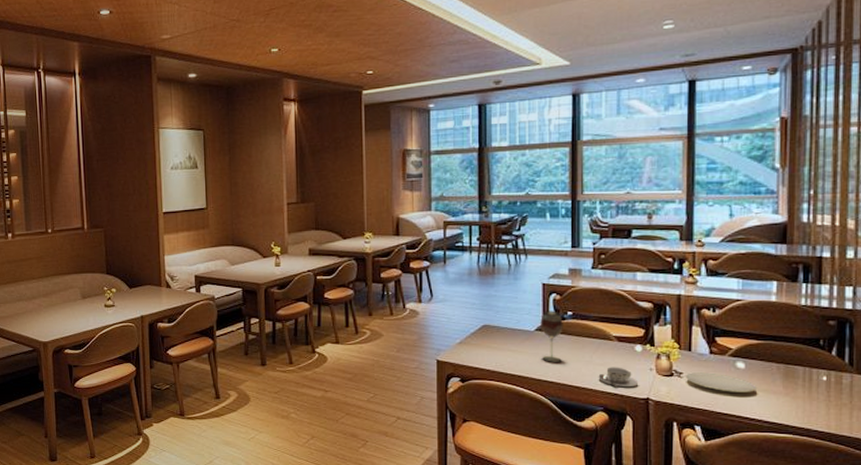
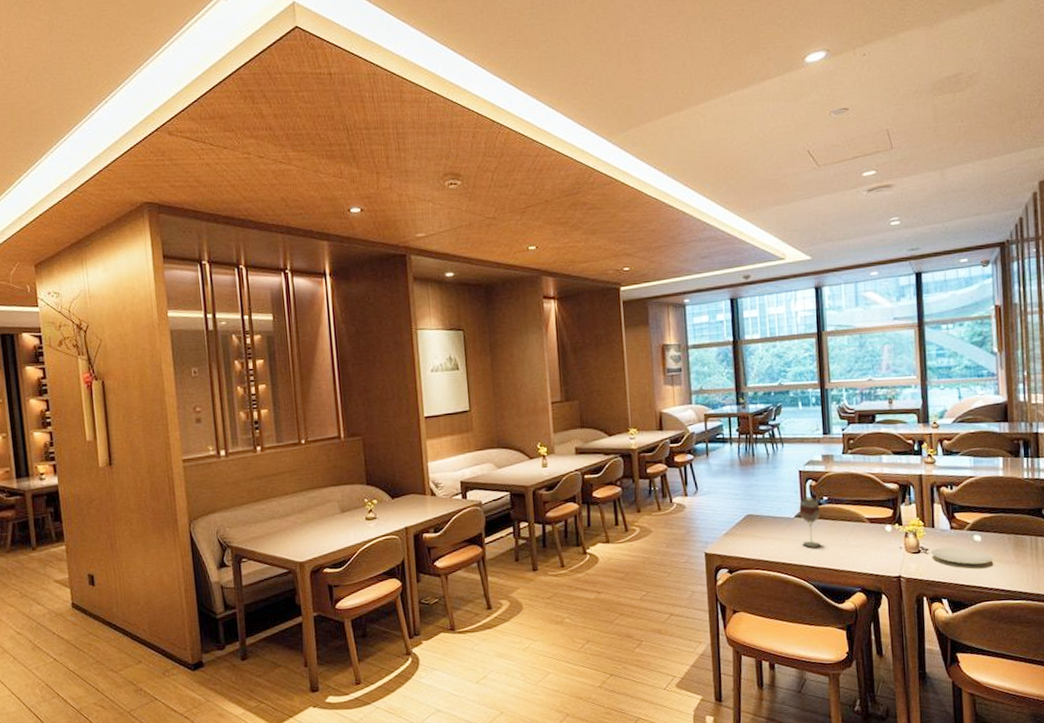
teacup: present [598,367,639,388] -> none [854,547,891,568]

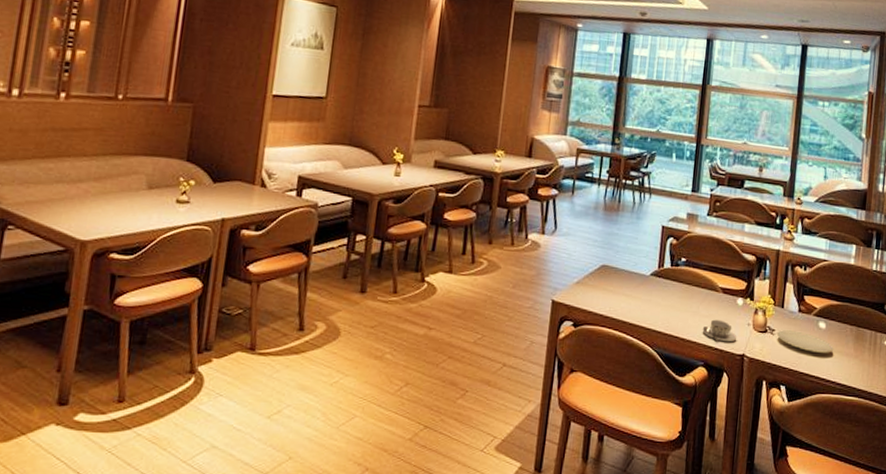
wineglass: present [799,497,821,548] -> none [653,255,677,311]
teacup: none [854,547,891,568] -> present [702,319,737,342]

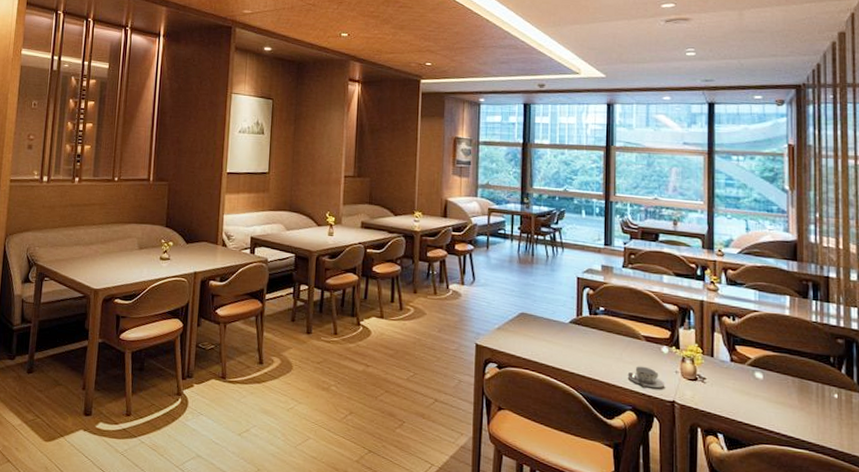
plate: present [777,330,834,353] -> none [709,379,775,404]

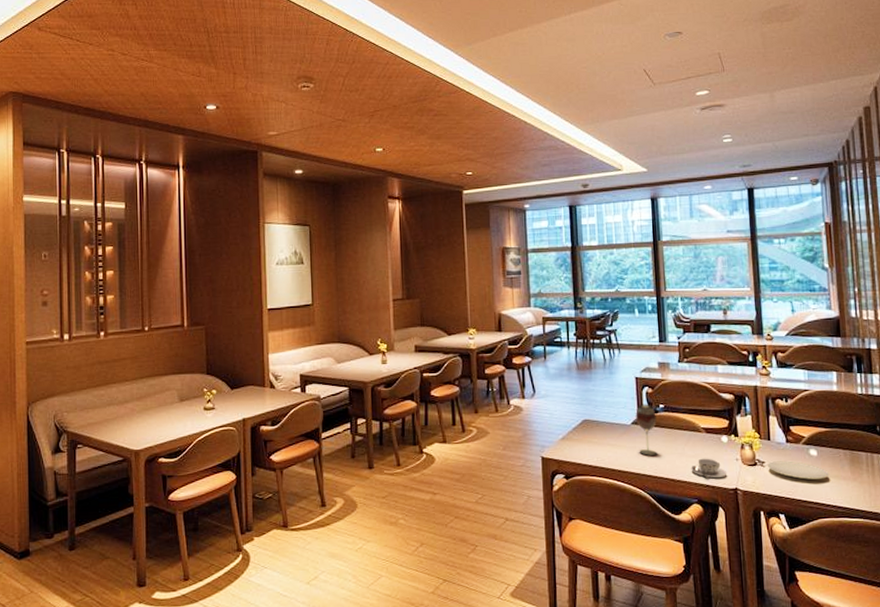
wineglass: none [574,304,596,357] -> present [636,404,657,456]
plate: none [709,379,775,404] -> present [768,461,830,480]

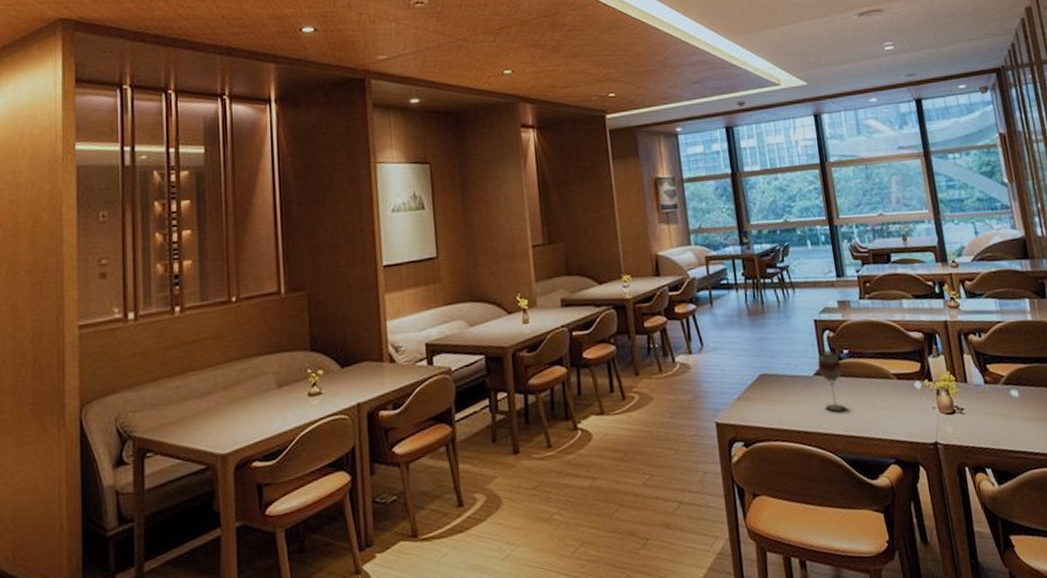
teacup: present [691,458,727,479] -> none [884,409,925,434]
plate: present [768,461,830,480] -> none [967,405,1035,426]

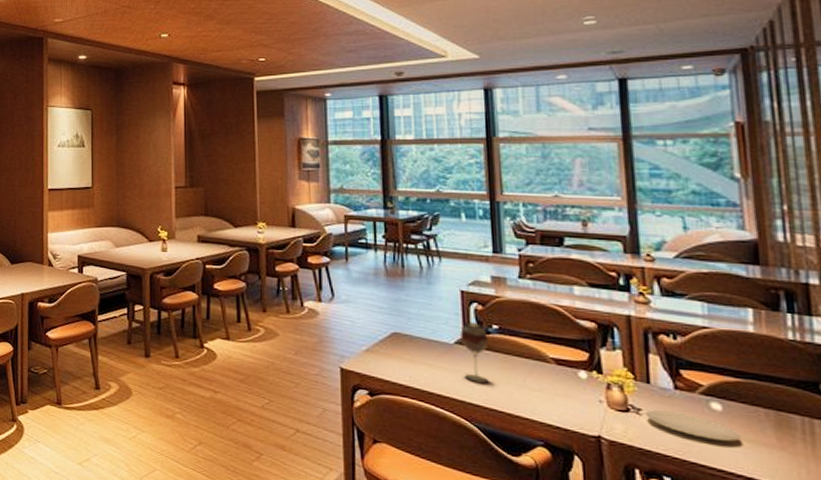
plate: none [967,405,1035,426] -> present [646,410,743,442]

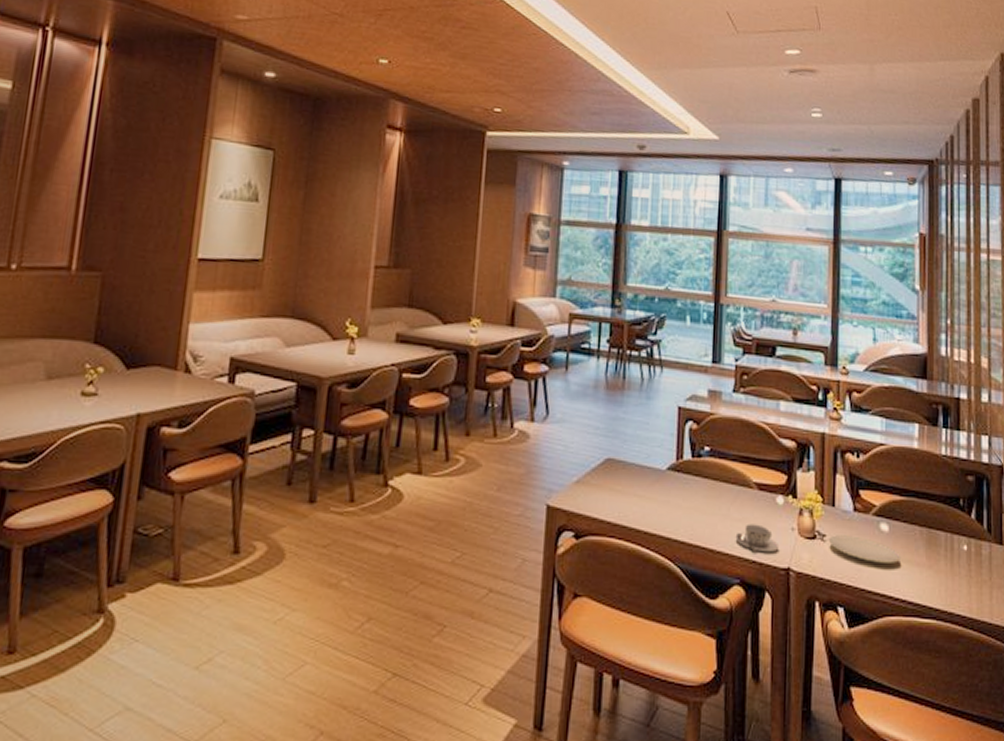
wineglass: present [460,322,489,383] -> none [673,443,699,515]
teacup: none [535,394,587,420] -> present [735,524,780,553]

